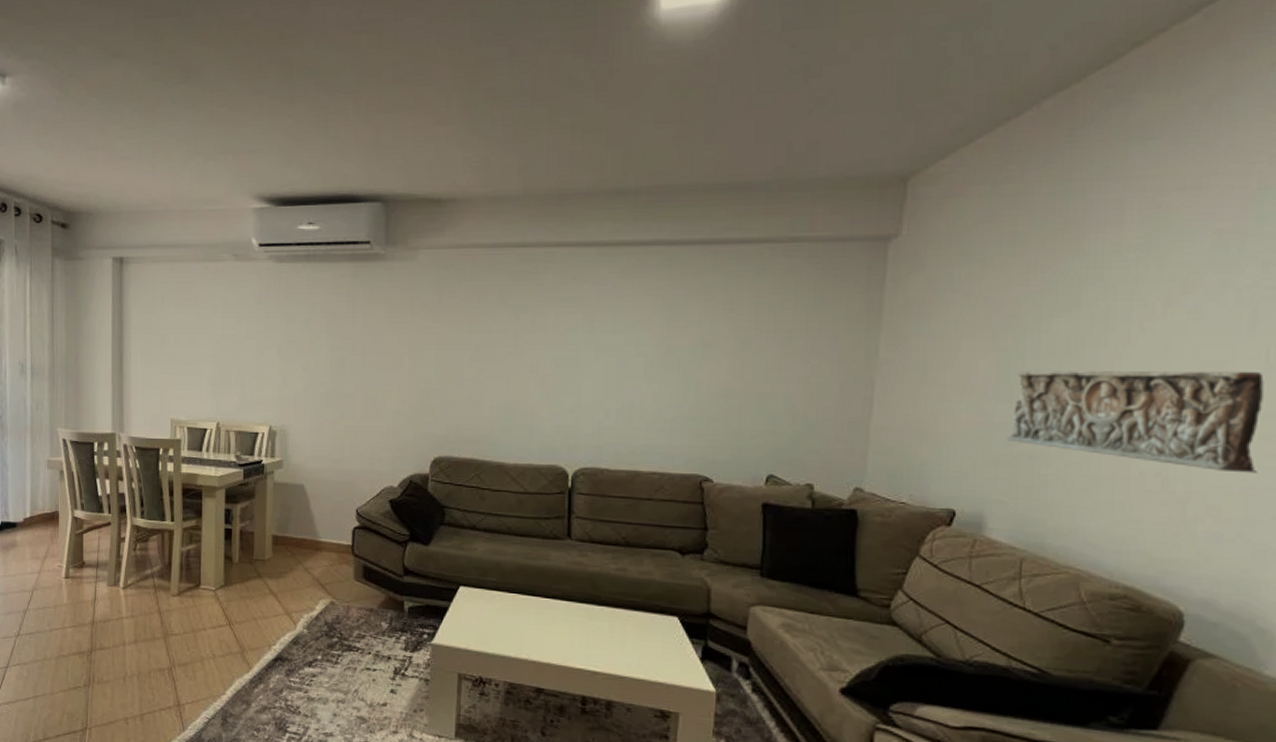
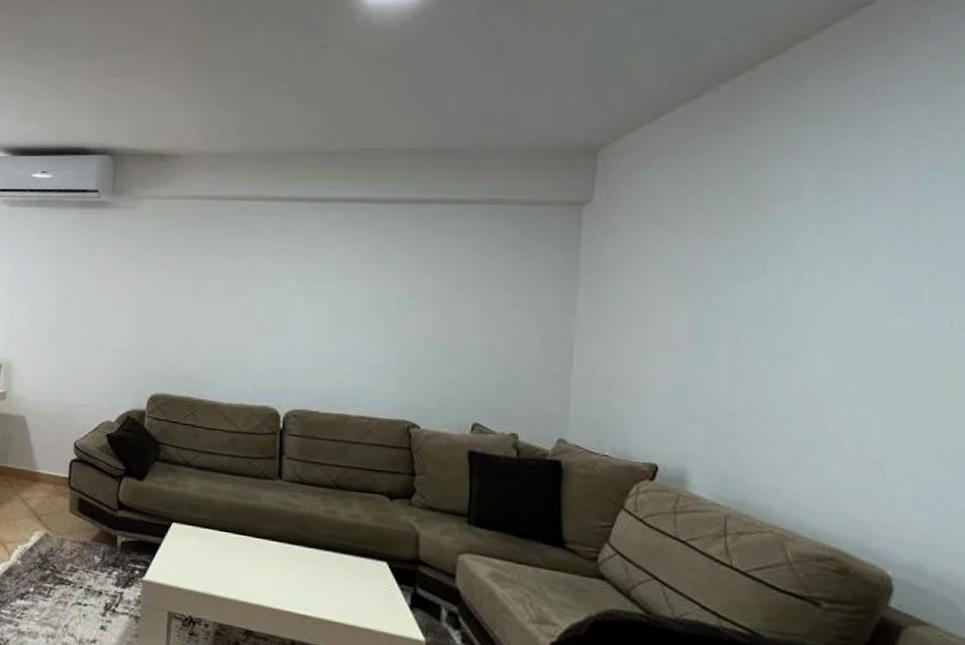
wall relief: present [1007,370,1264,474] -> none [704,331,953,440]

